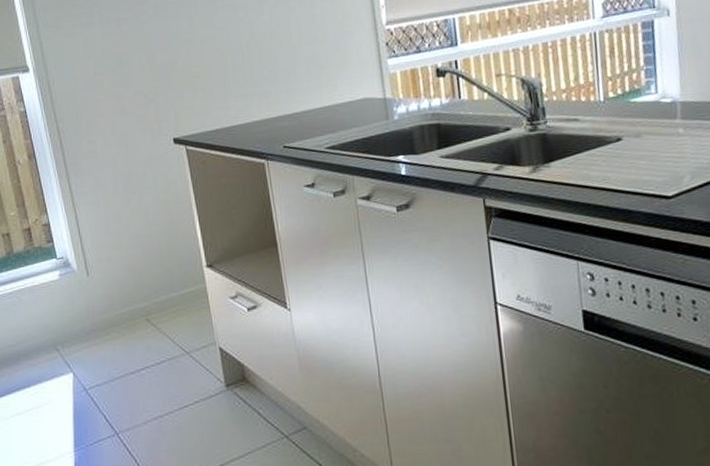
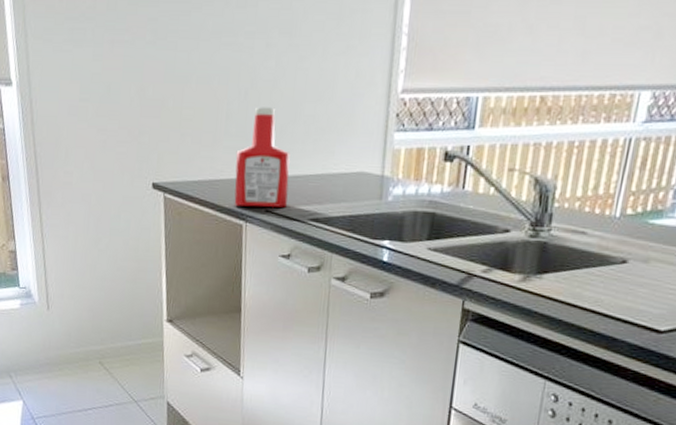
ketchup bottle: none [247,54,302,147] -> present [234,107,290,208]

